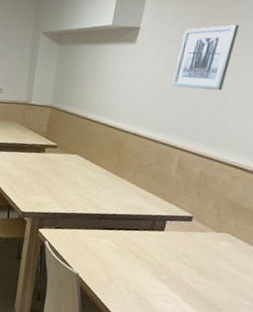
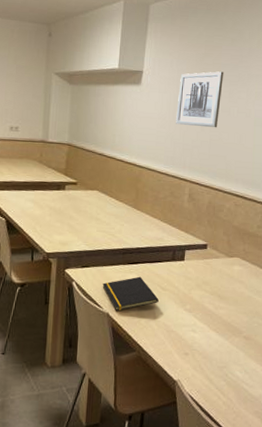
notepad: none [74,242,132,273] -> present [102,276,159,311]

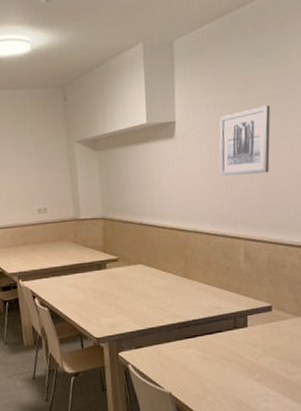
notepad: present [102,276,159,311] -> none [160,350,224,390]

